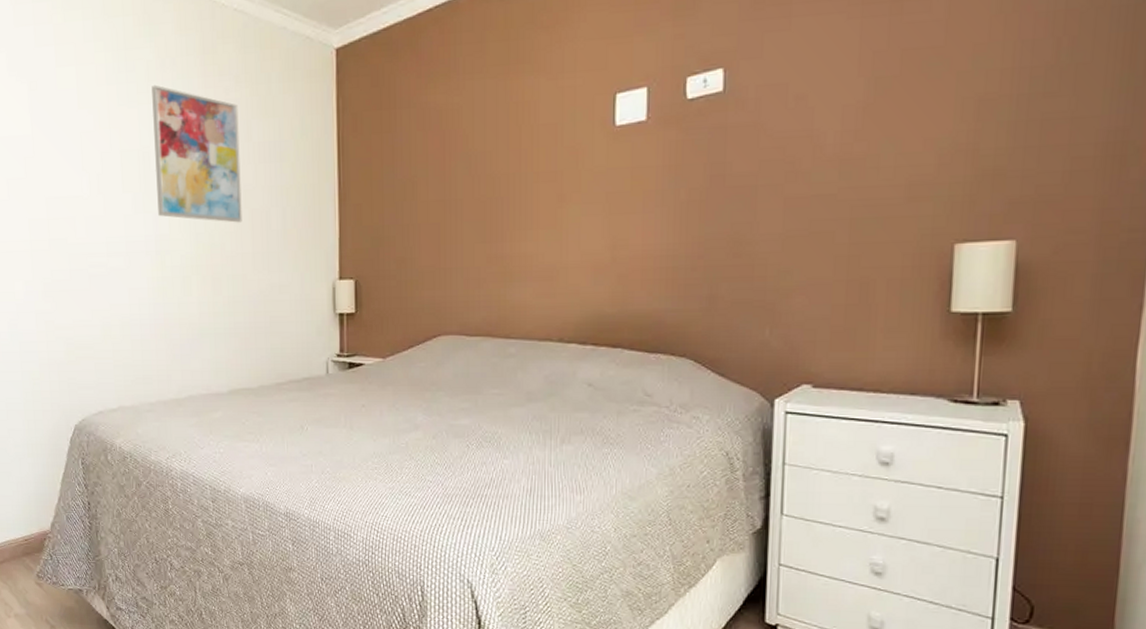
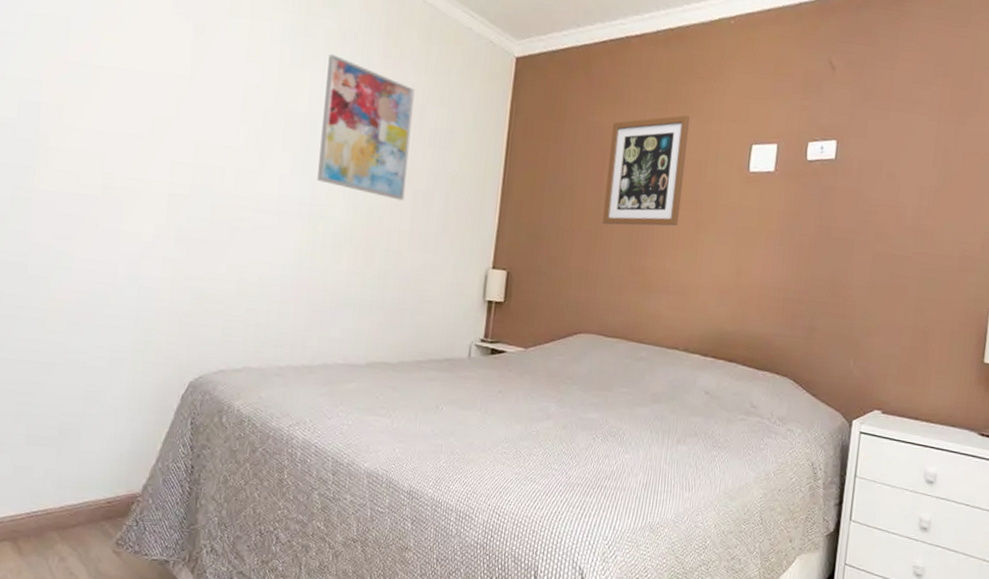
wall art: none [449,74,537,215] -> present [602,115,690,226]

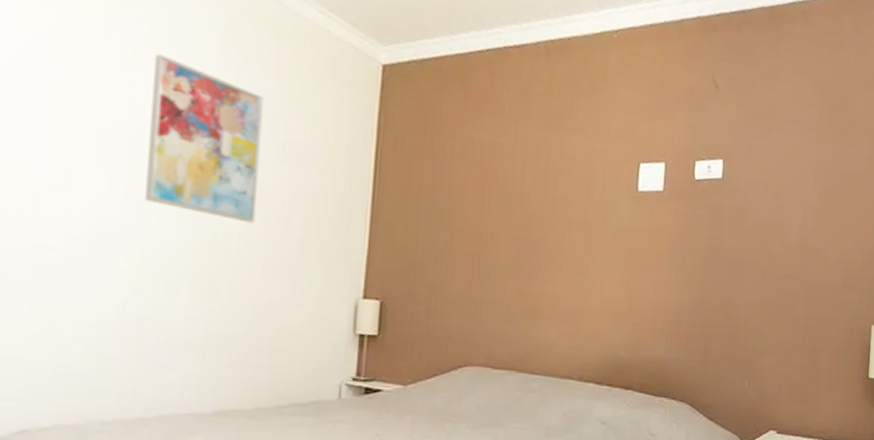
wall art: present [602,115,690,226] -> none [486,131,575,249]

